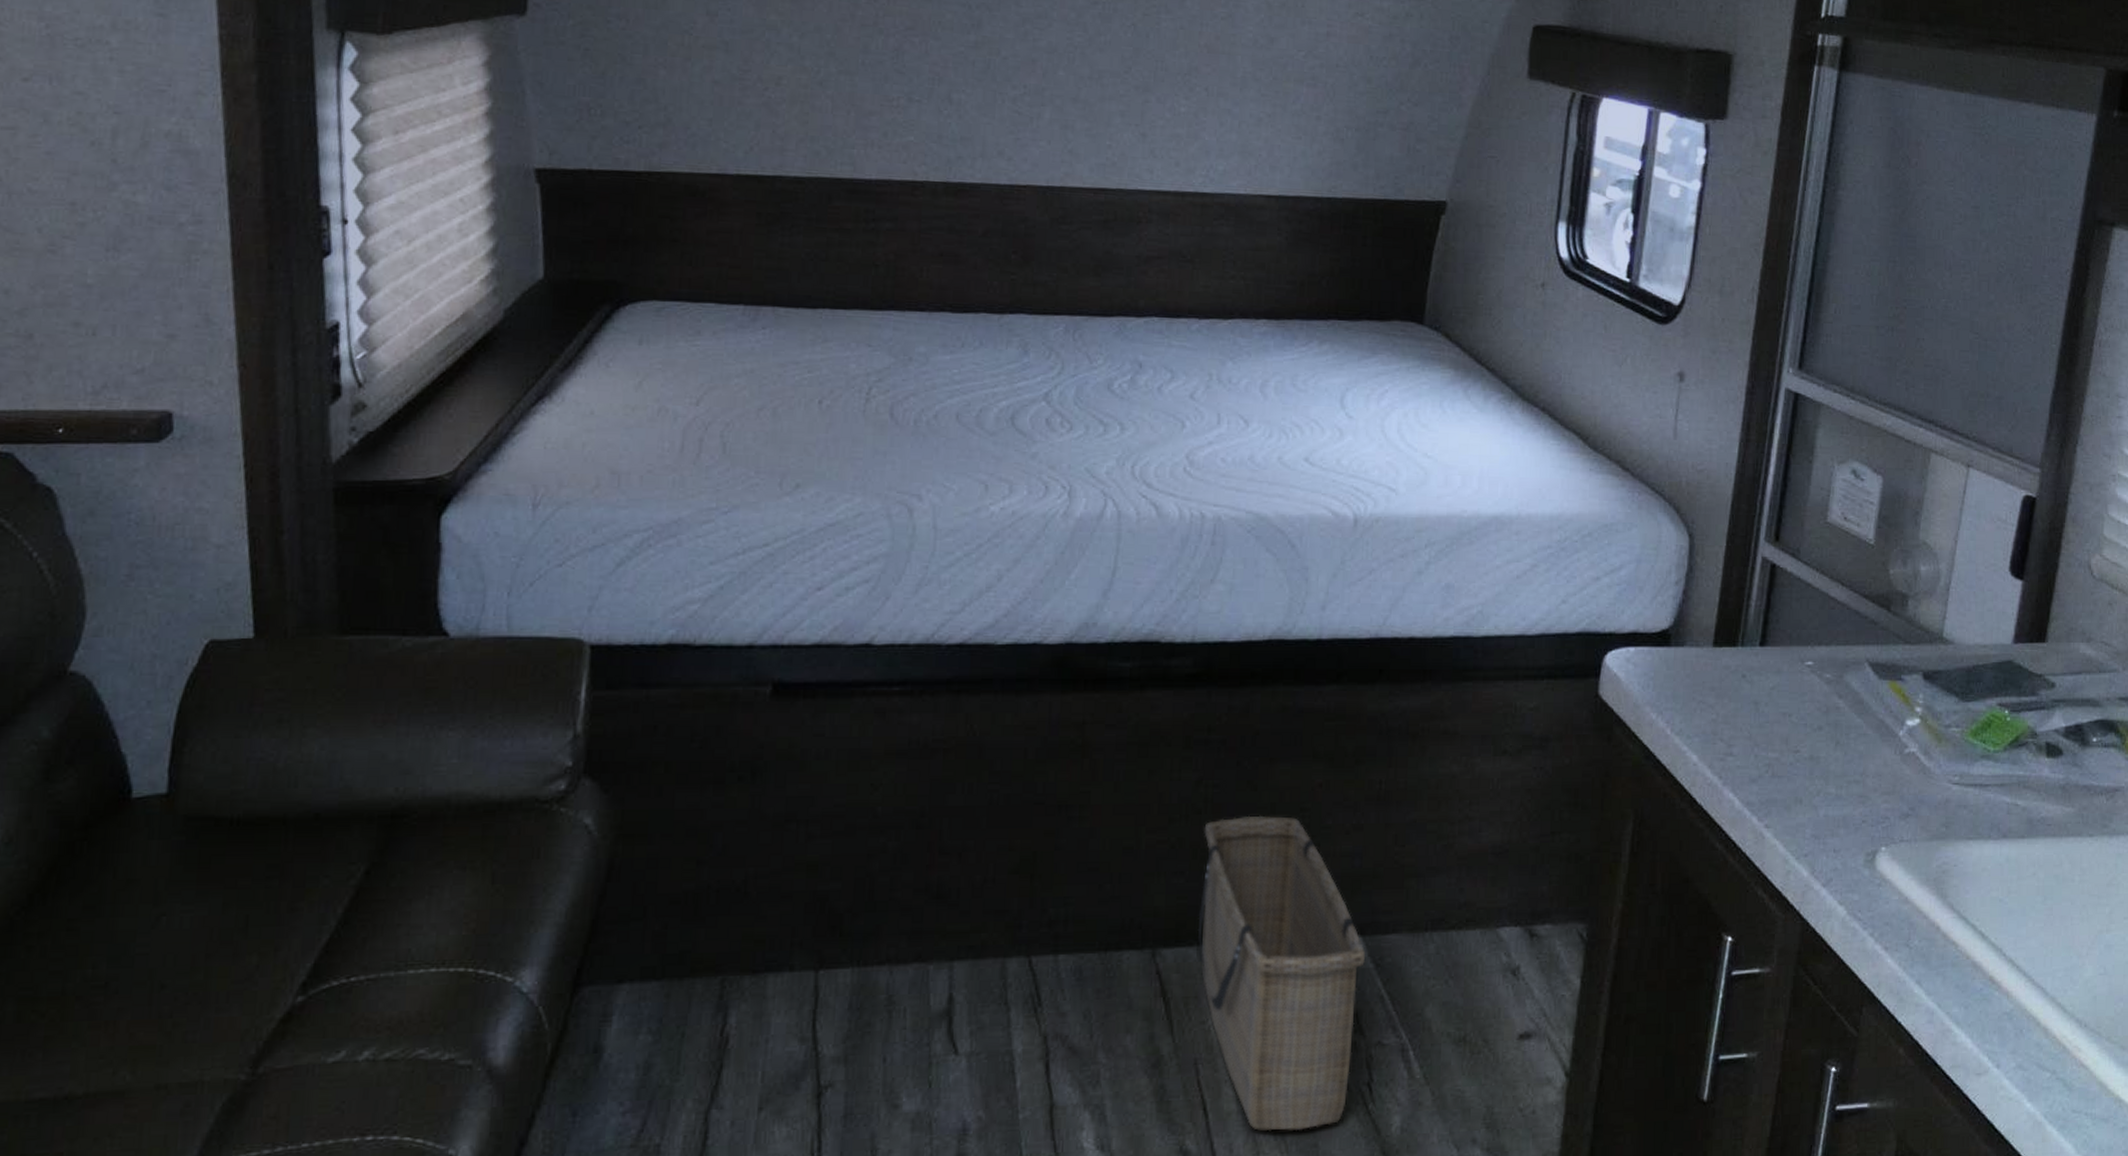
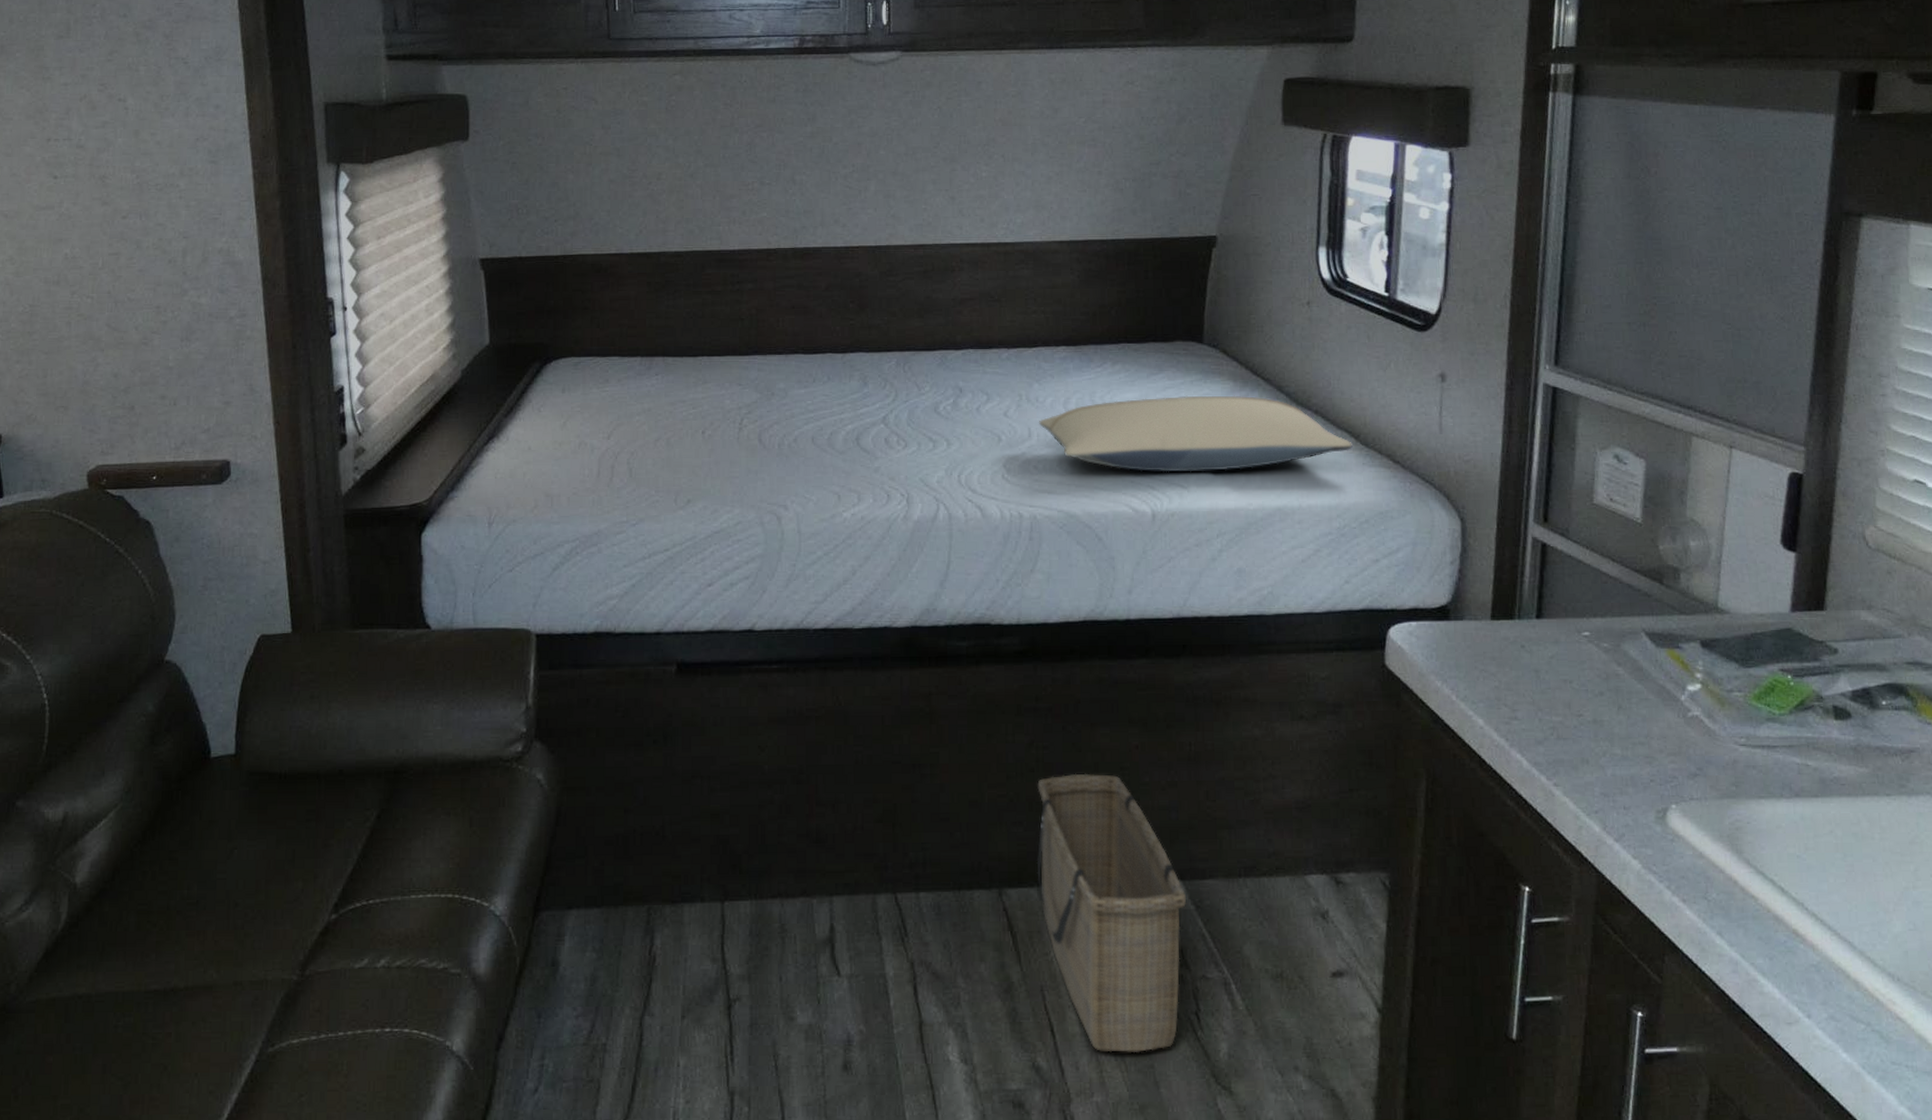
pillow: none [1229,384,1580,472] -> present [1038,395,1353,473]

